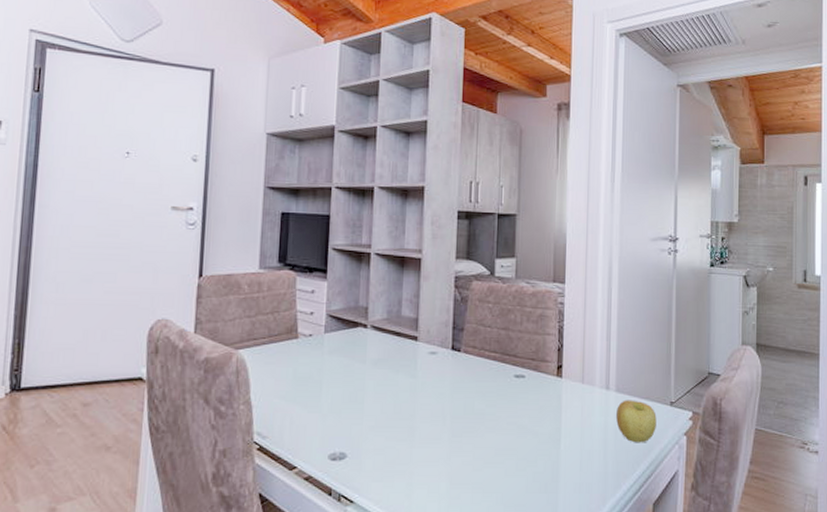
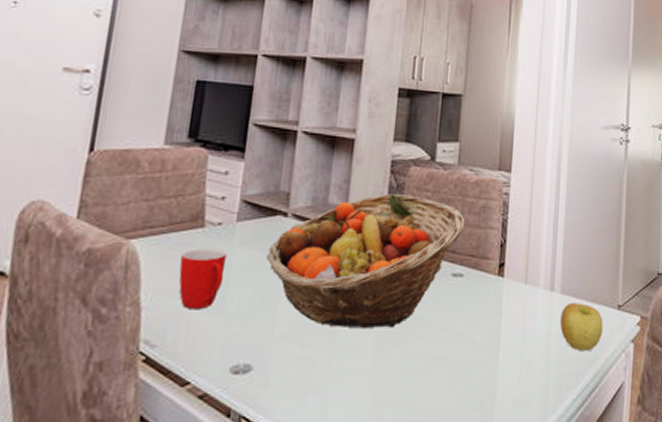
mug: none [280,356,318,408] -> present [178,248,227,310]
fruit basket: none [352,305,524,422] -> present [266,193,465,328]

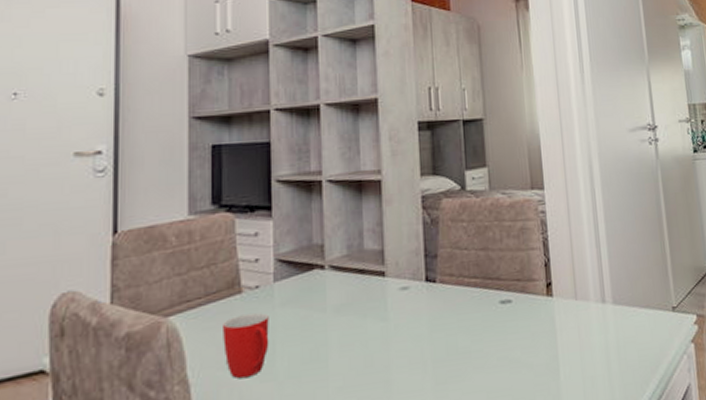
fruit basket: present [266,193,465,328] -> none [310,228,506,374]
apple: present [560,302,603,352] -> none [616,310,661,360]

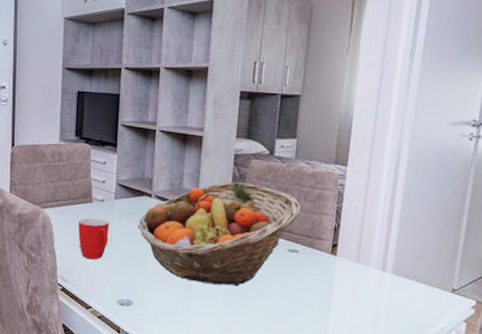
fruit basket: none [310,228,506,374] -> present [138,181,301,287]

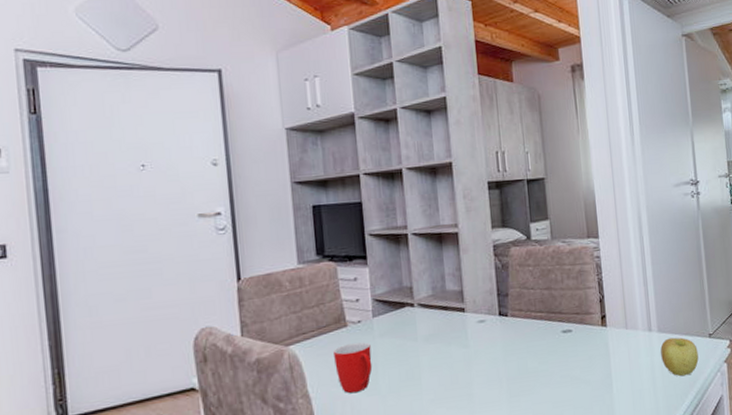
fruit basket: present [138,181,301,287] -> none [404,271,566,389]
apple: none [390,282,435,325] -> present [660,337,699,377]

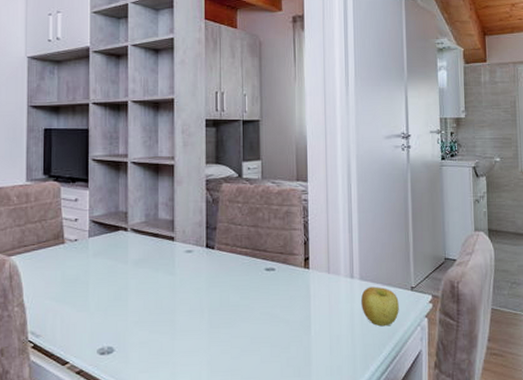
mug: present [334,342,373,394] -> none [50,260,84,308]

